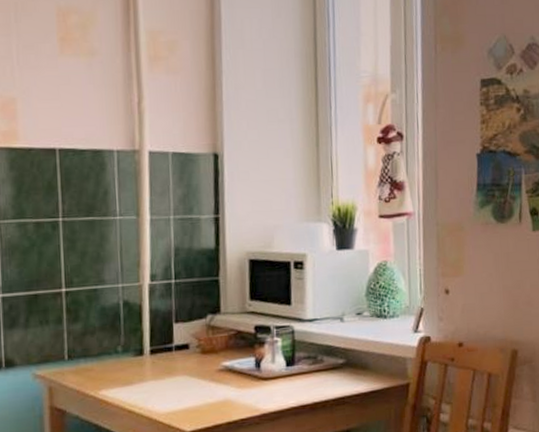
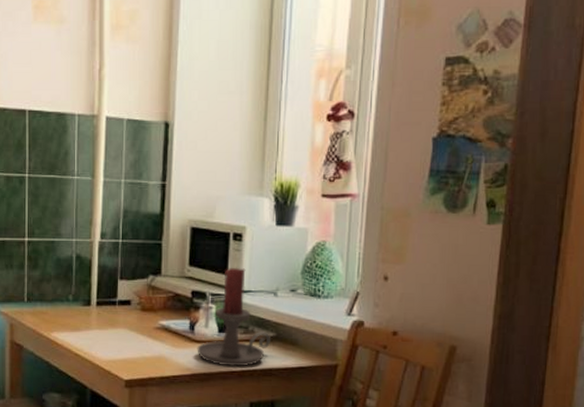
candle holder: none [264,296,342,402] -> present [197,267,271,367]

